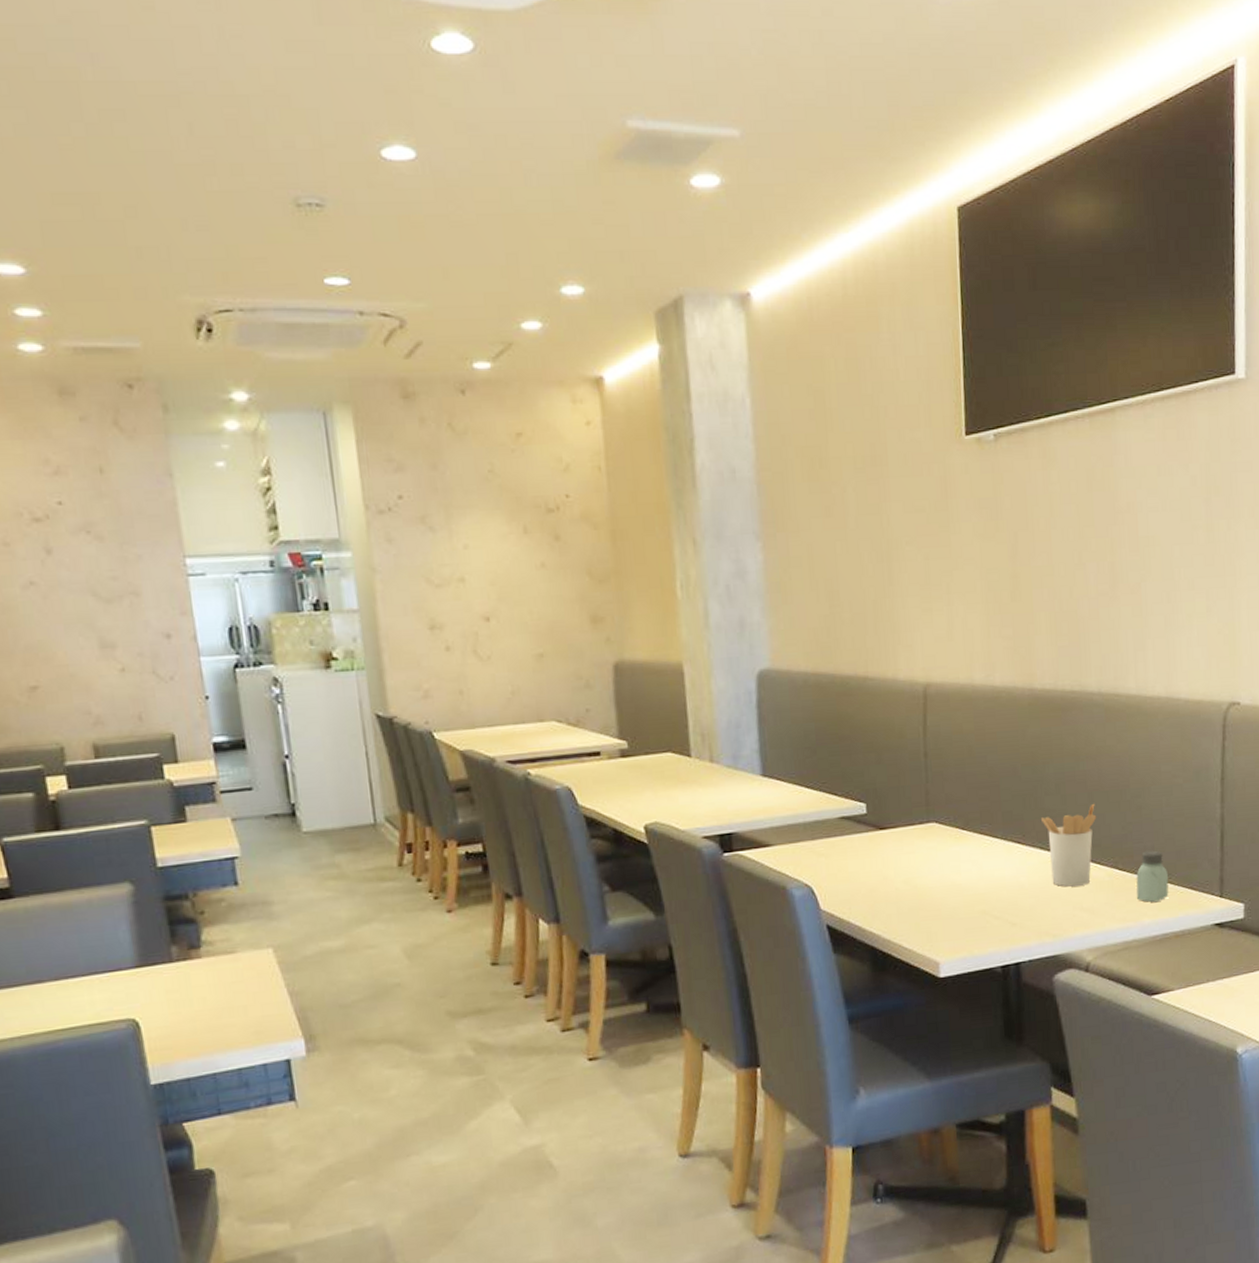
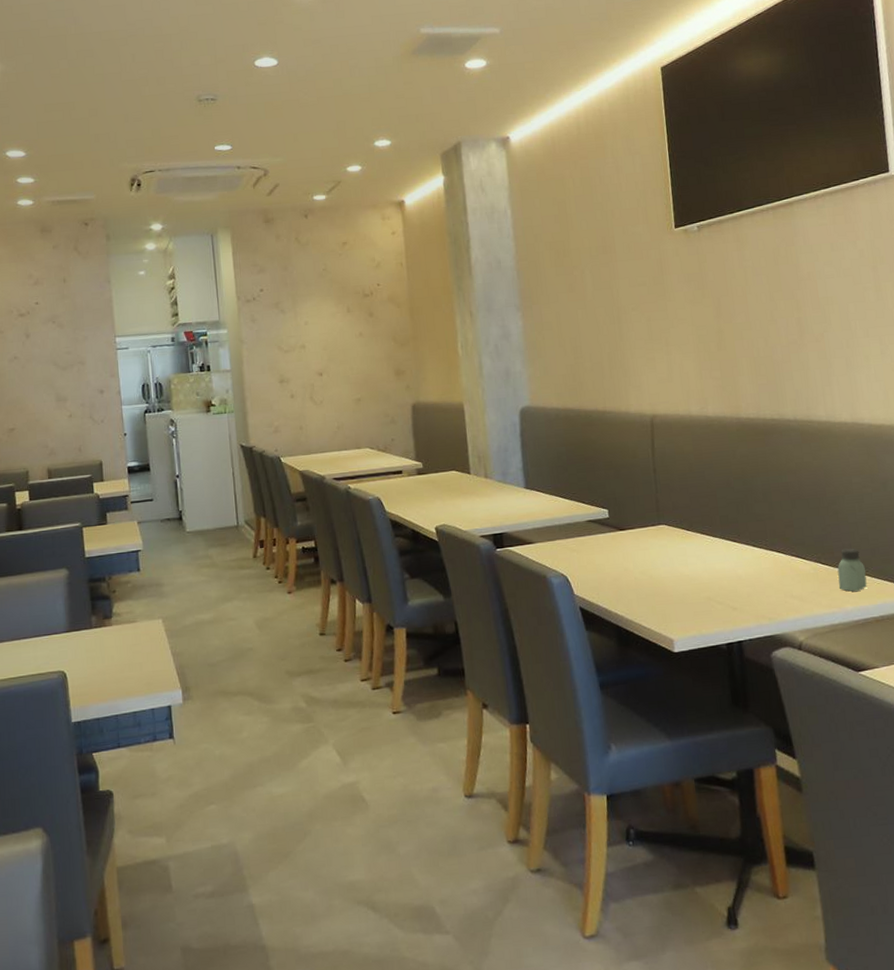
utensil holder: present [1042,803,1097,887] -> none [753,509,800,578]

